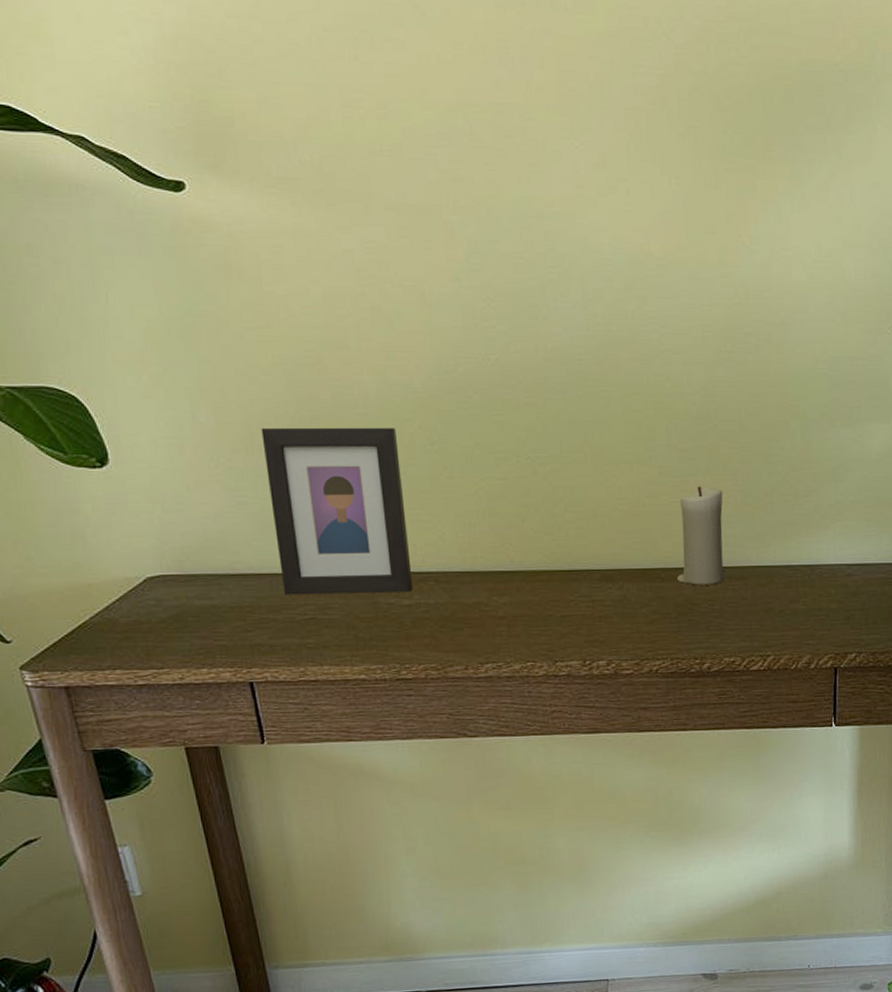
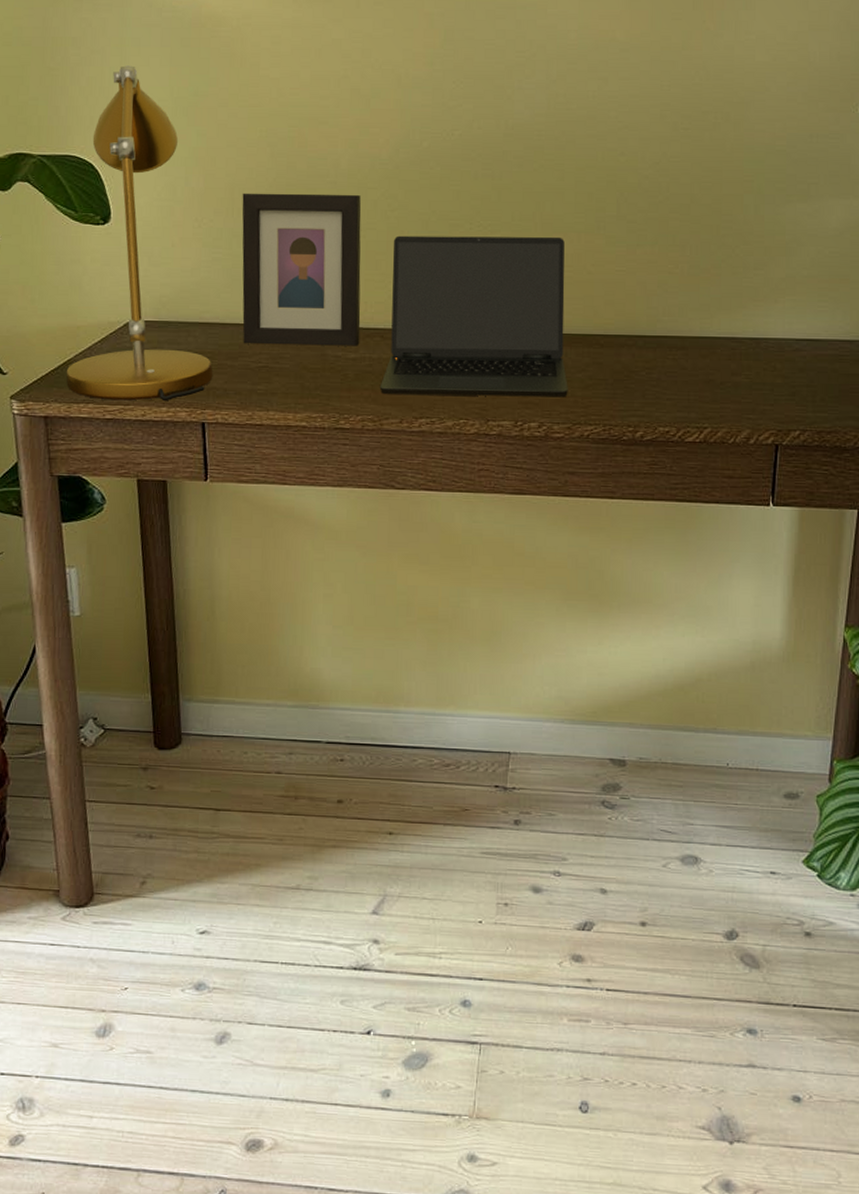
desk lamp: none [71,279,256,665] -> present [66,65,213,401]
laptop: none [437,469,634,640] -> present [379,235,568,398]
candle: present [676,486,724,586] -> none [615,256,670,354]

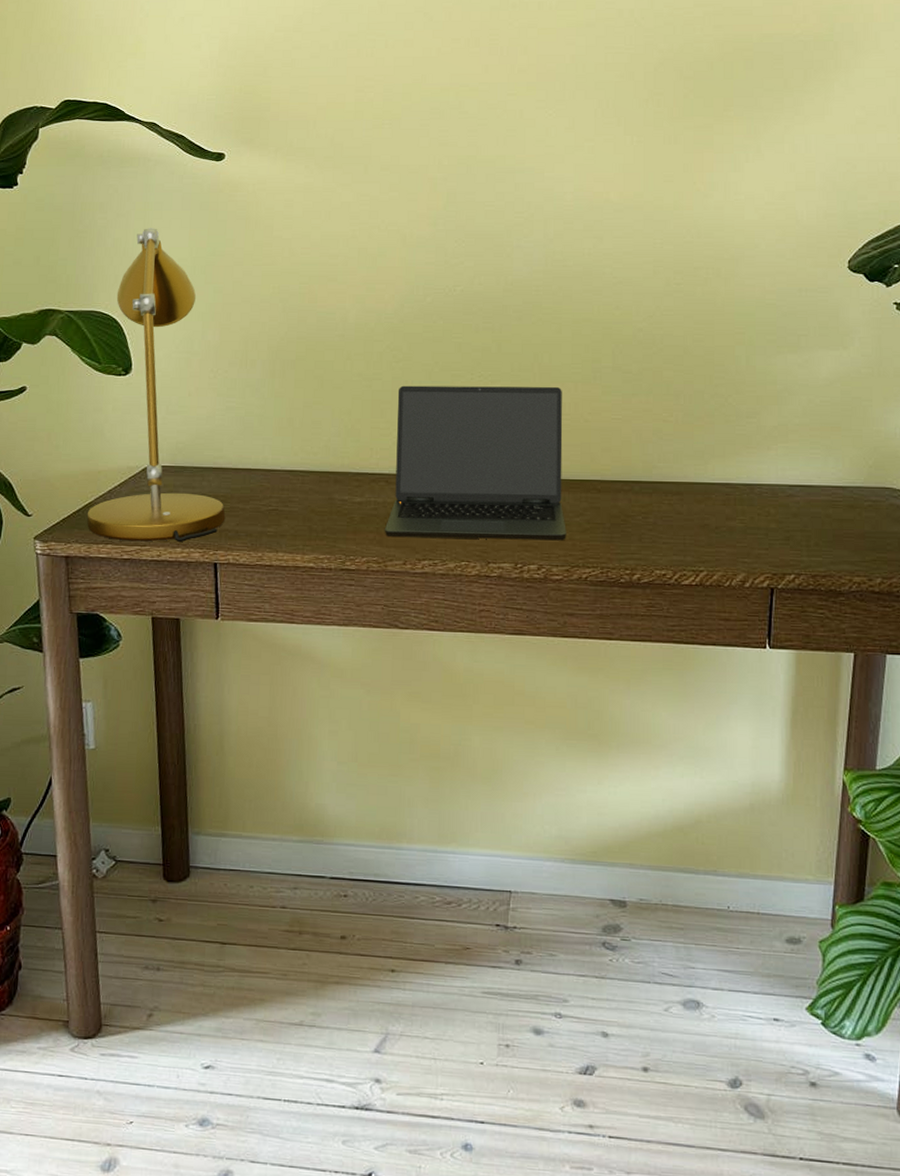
picture frame: present [242,193,361,346] -> none [254,345,368,491]

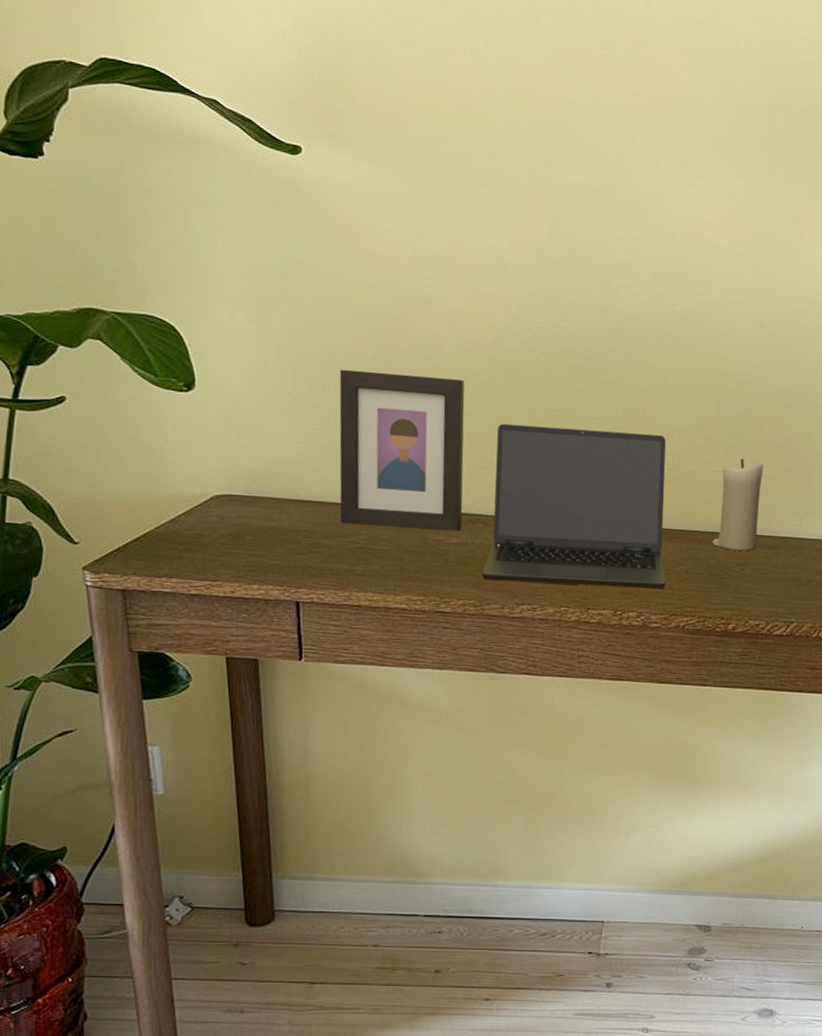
desk lamp: present [87,228,226,542] -> none [146,224,308,578]
picture frame: none [254,345,368,491] -> present [339,369,465,531]
candle: none [612,405,664,499] -> present [711,458,764,551]

